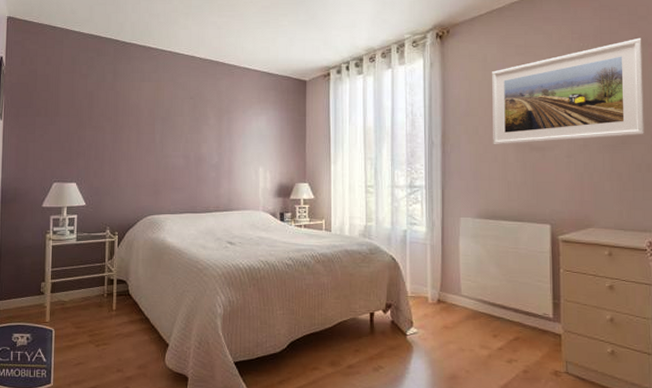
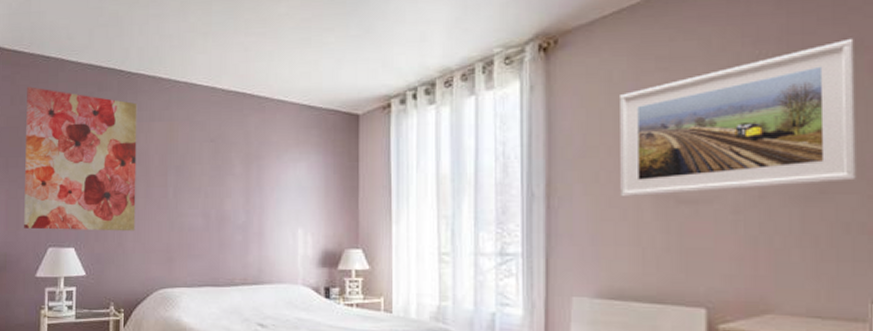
wall art: none [32,51,130,170] -> present [24,87,137,232]

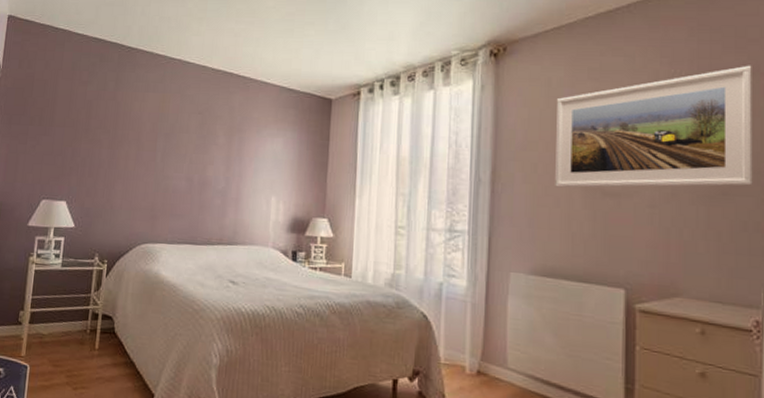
wall art: present [24,87,137,232] -> none [21,53,135,190]

